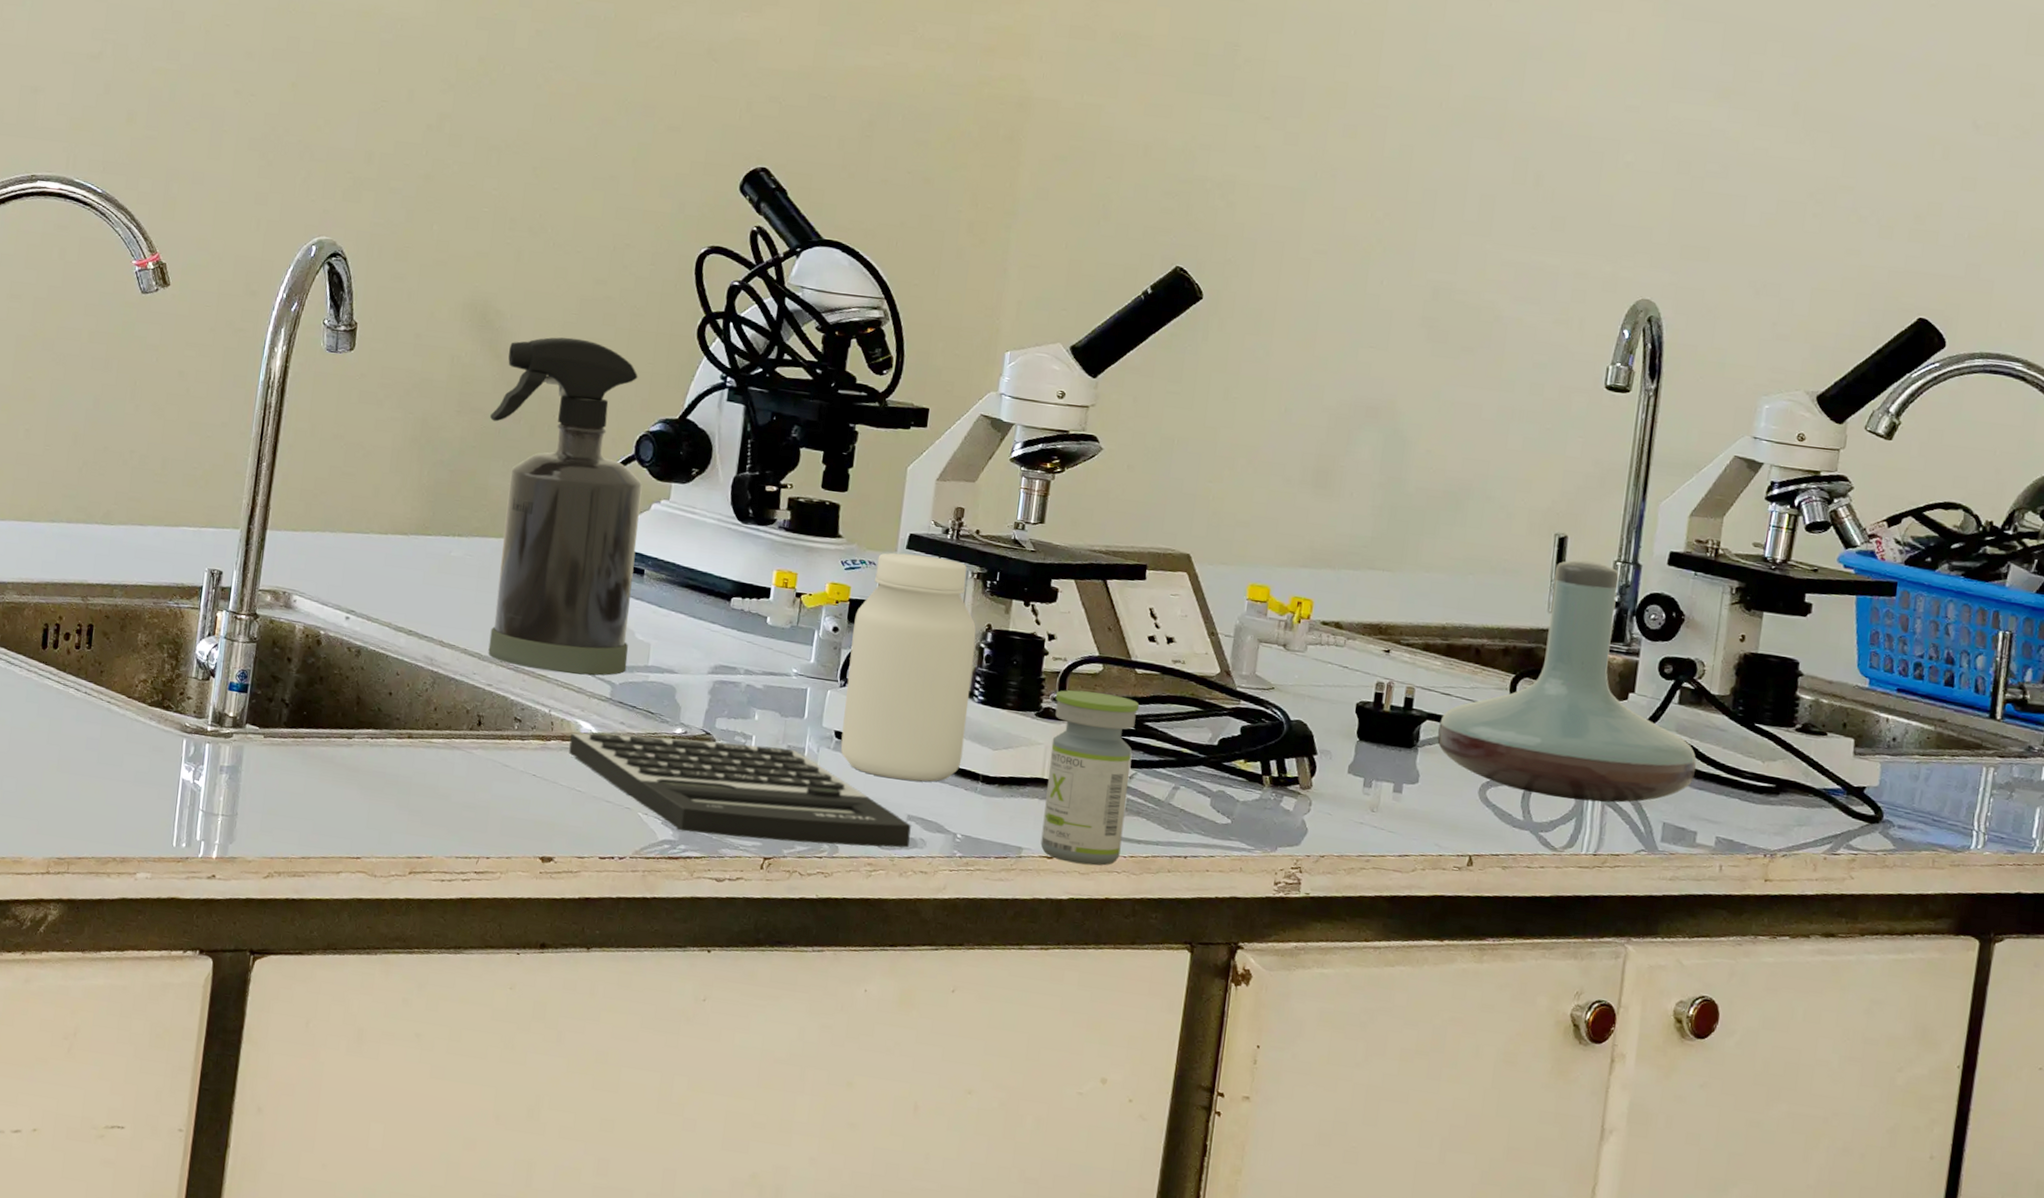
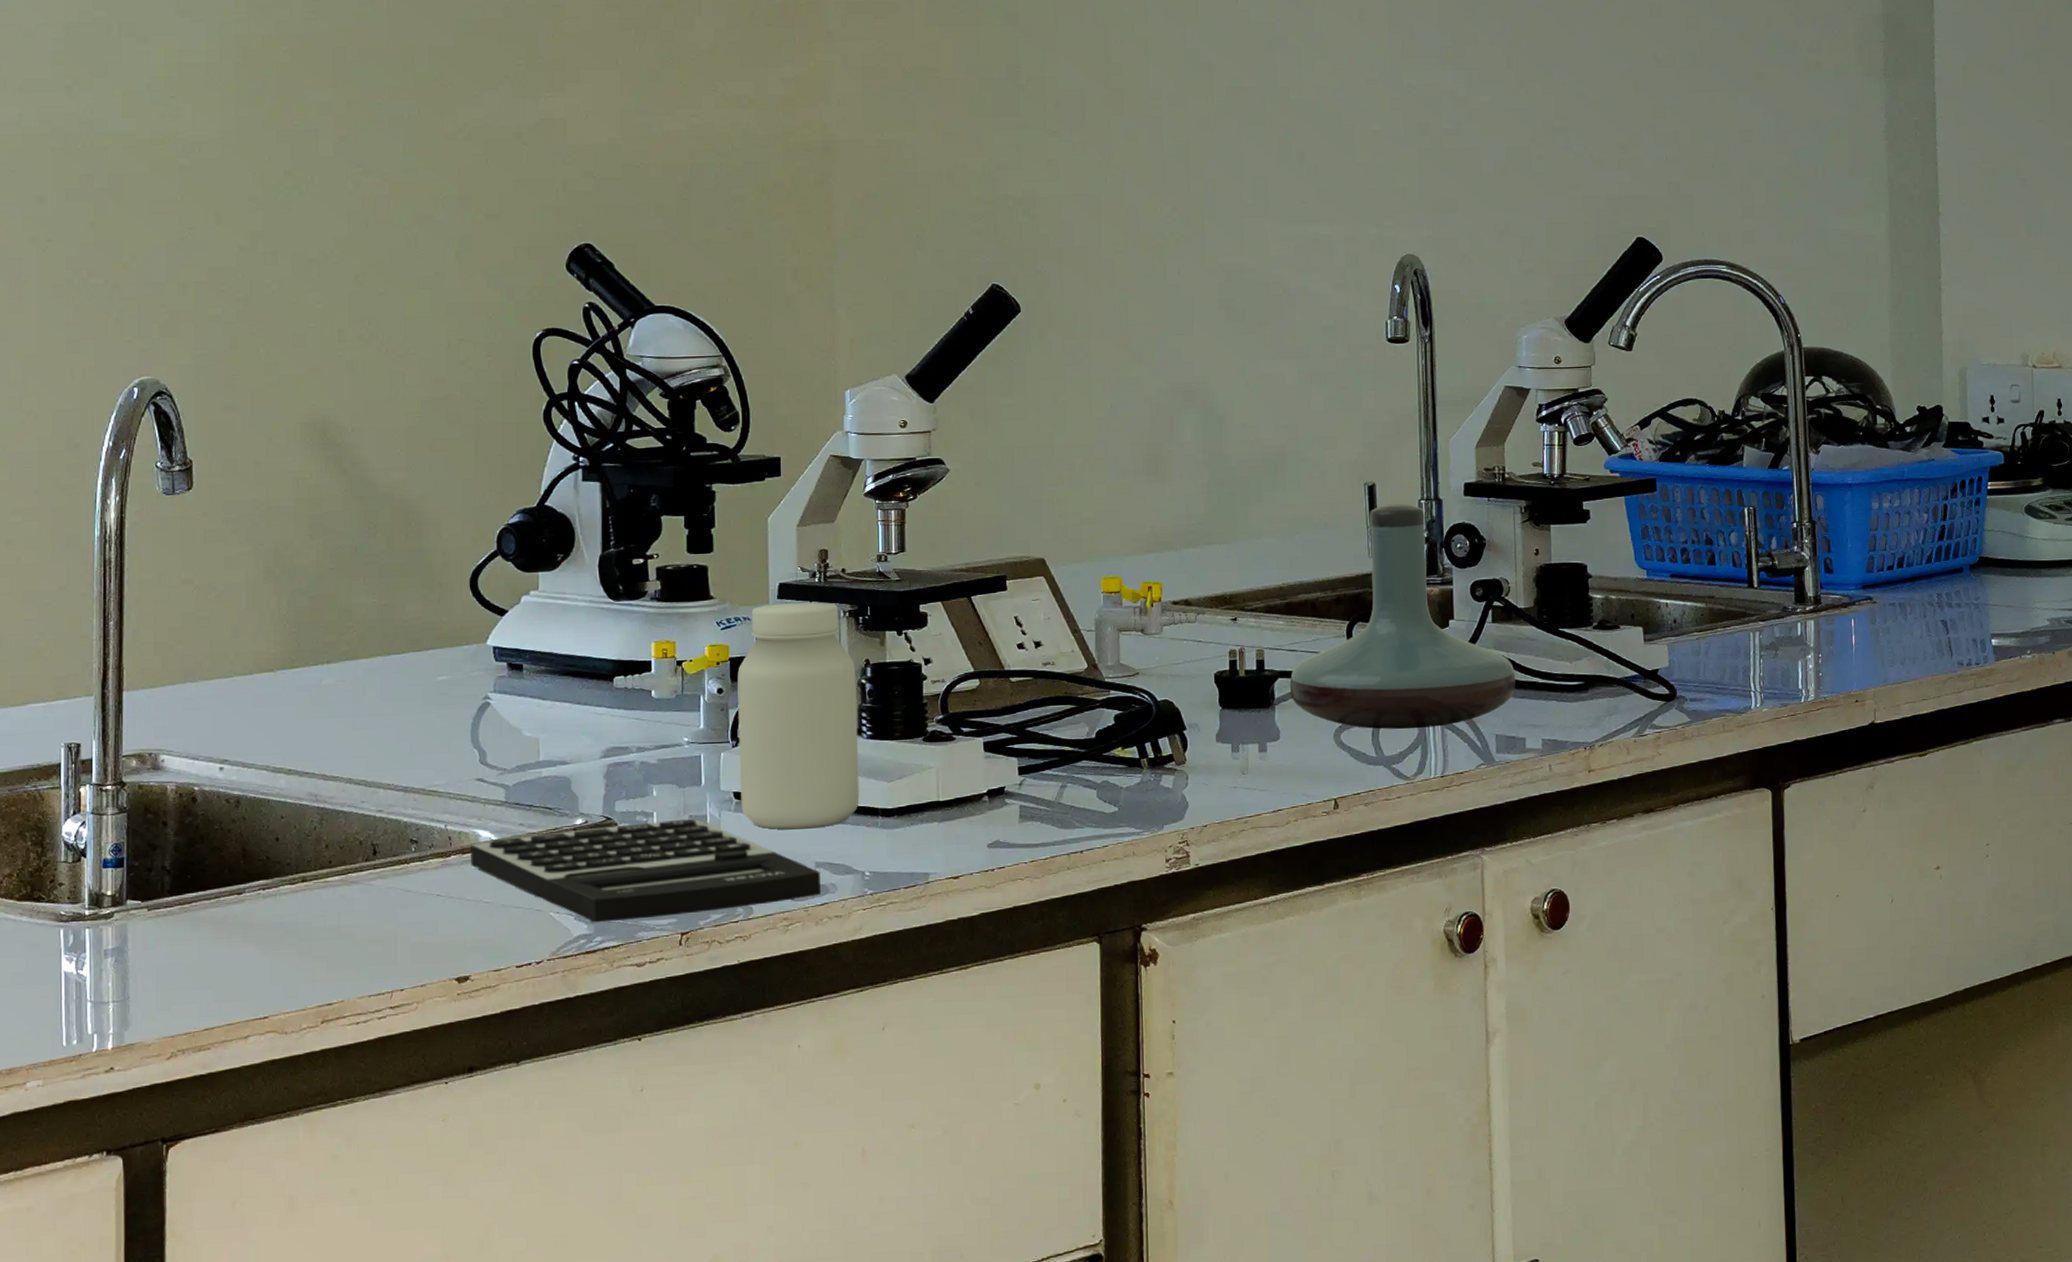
spray bottle: present [488,337,643,676] -> none [344,441,518,787]
medicine bottle: present [1040,690,1140,866] -> none [939,707,1021,879]

